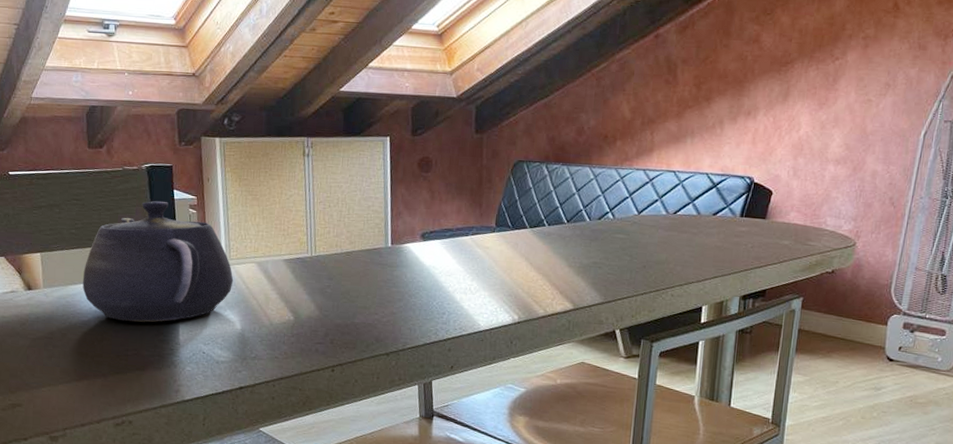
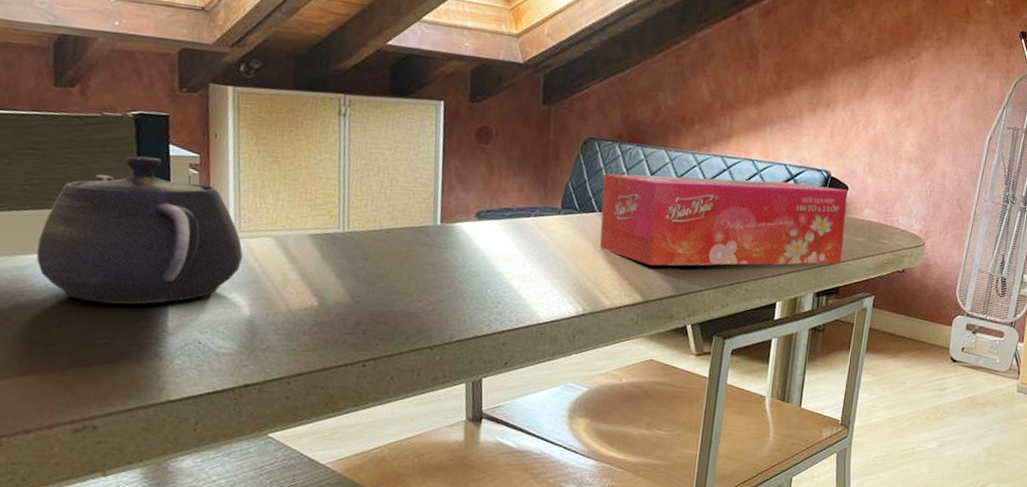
tissue box: none [531,190,772,276] -> present [599,173,848,266]

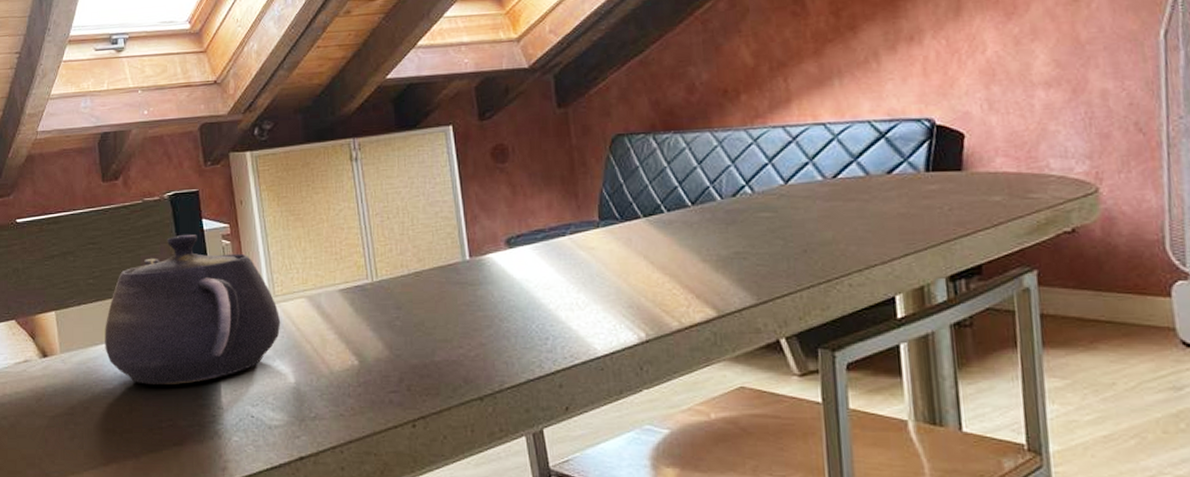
tissue box: present [599,173,848,266] -> none [641,138,978,272]

